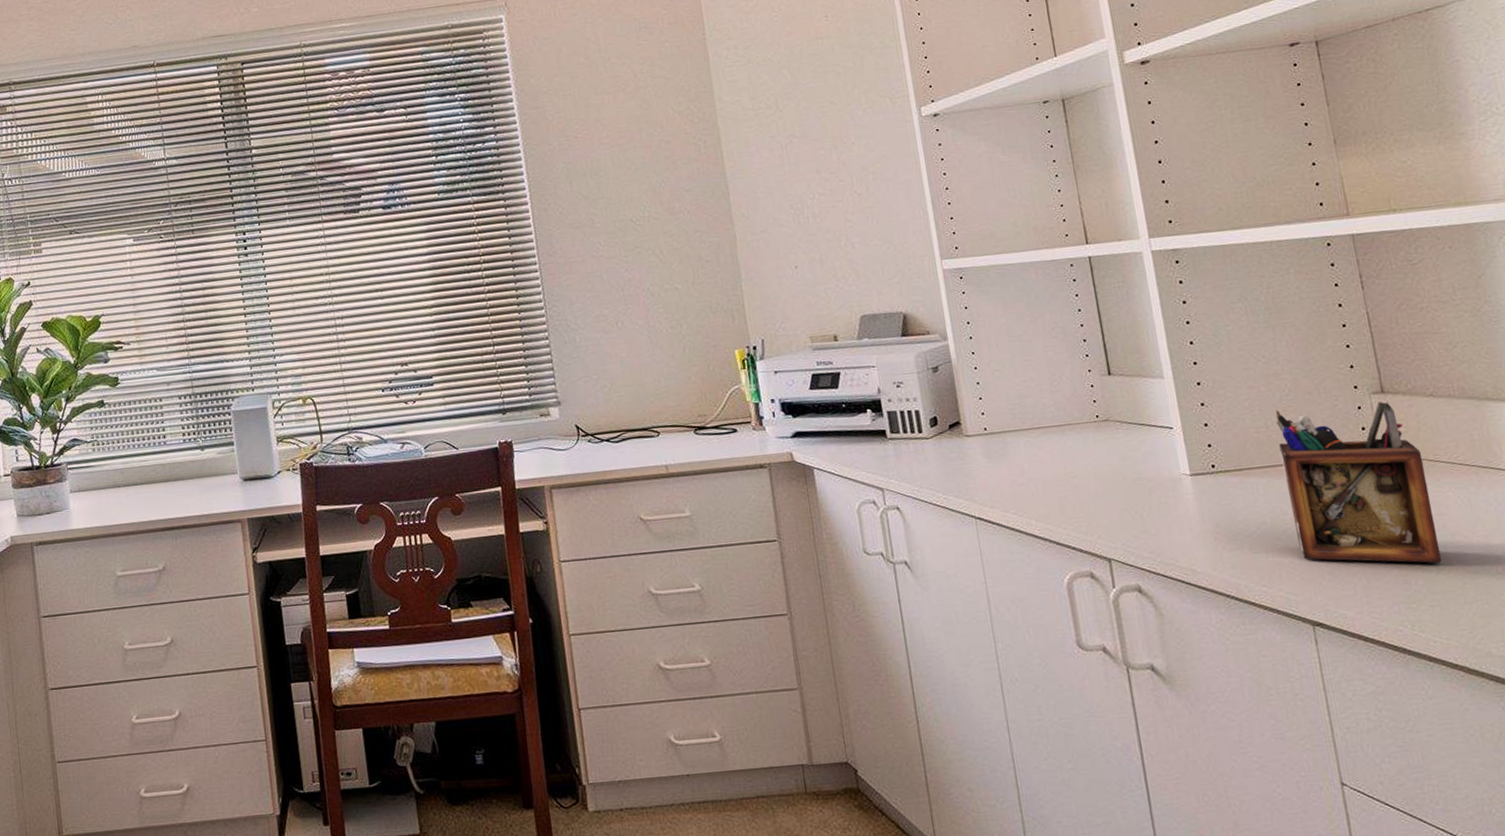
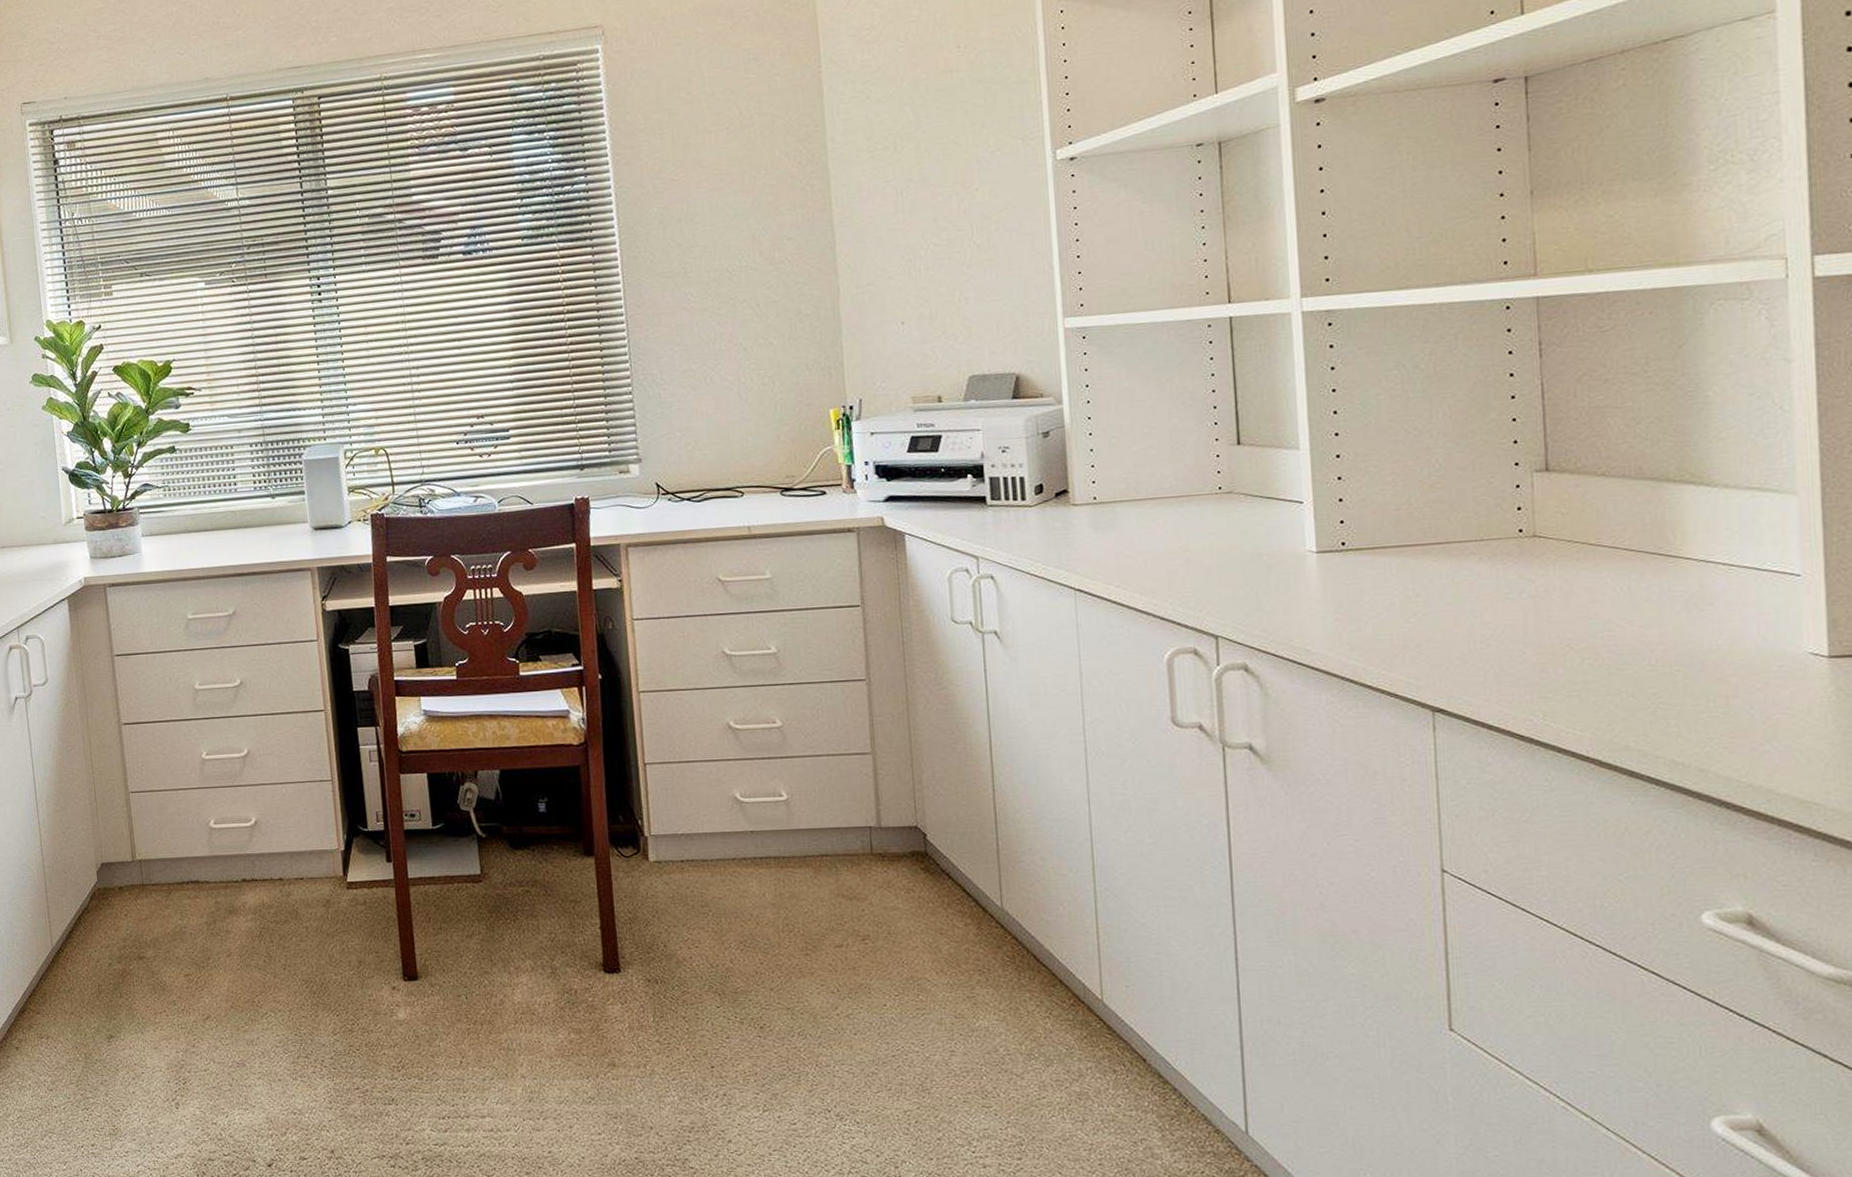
desk organizer: present [1276,402,1443,564] -> none [1420,480,1589,653]

